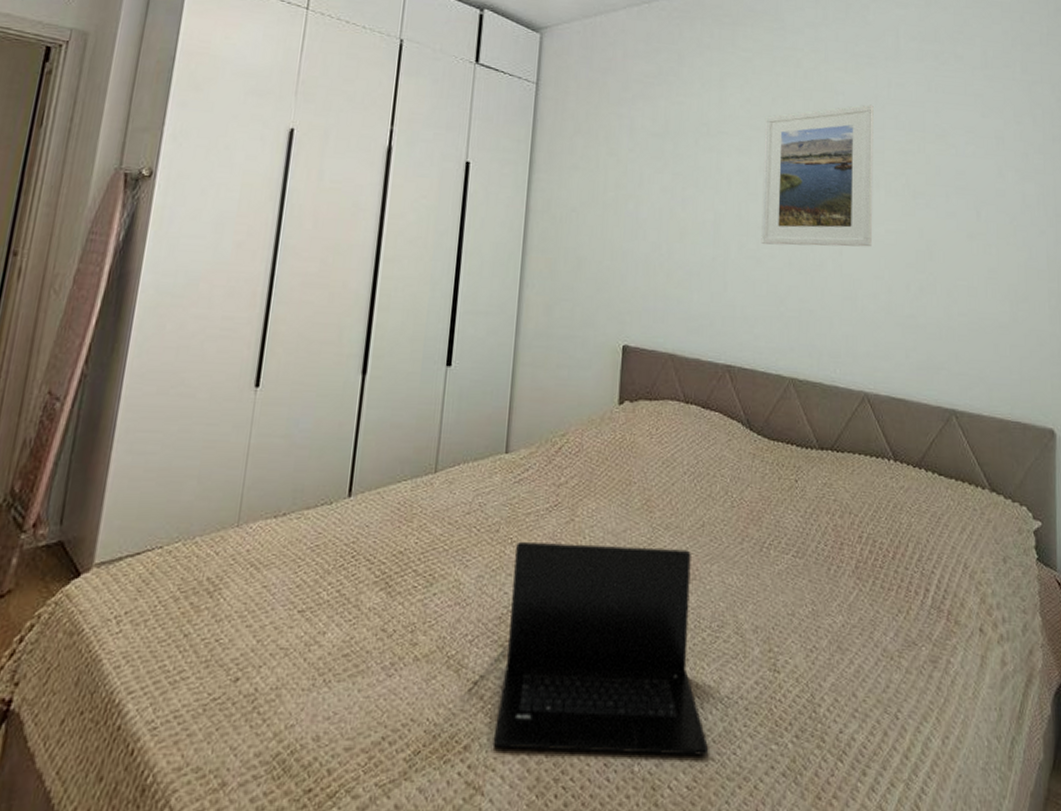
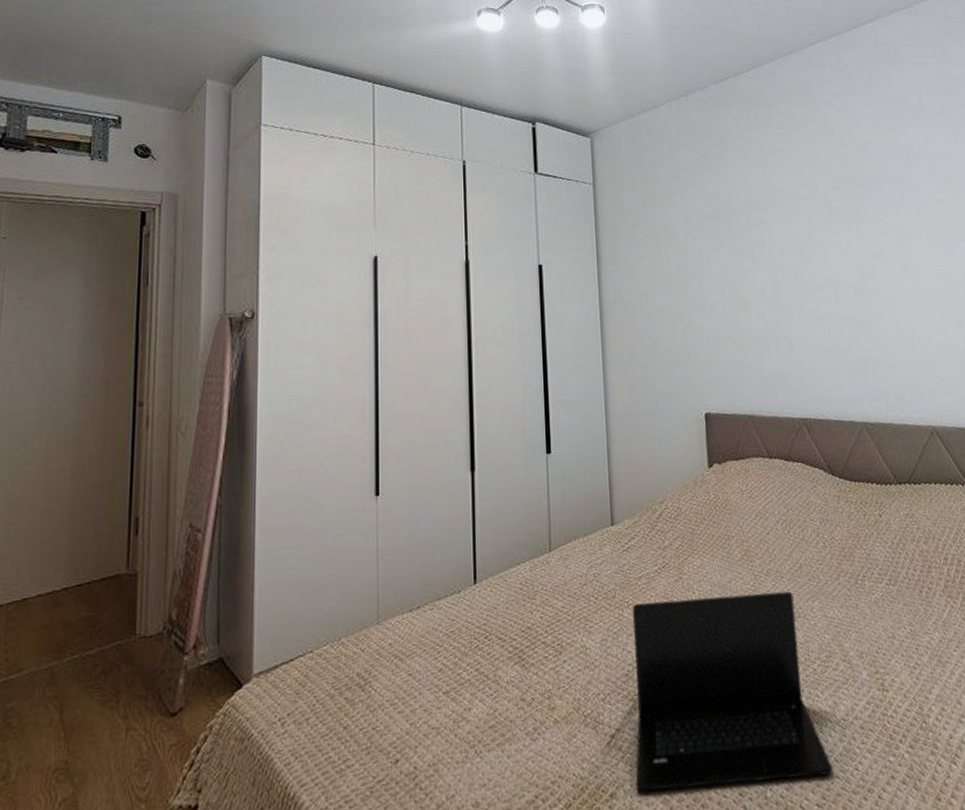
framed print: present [761,104,874,247] -> none [808,161,921,303]

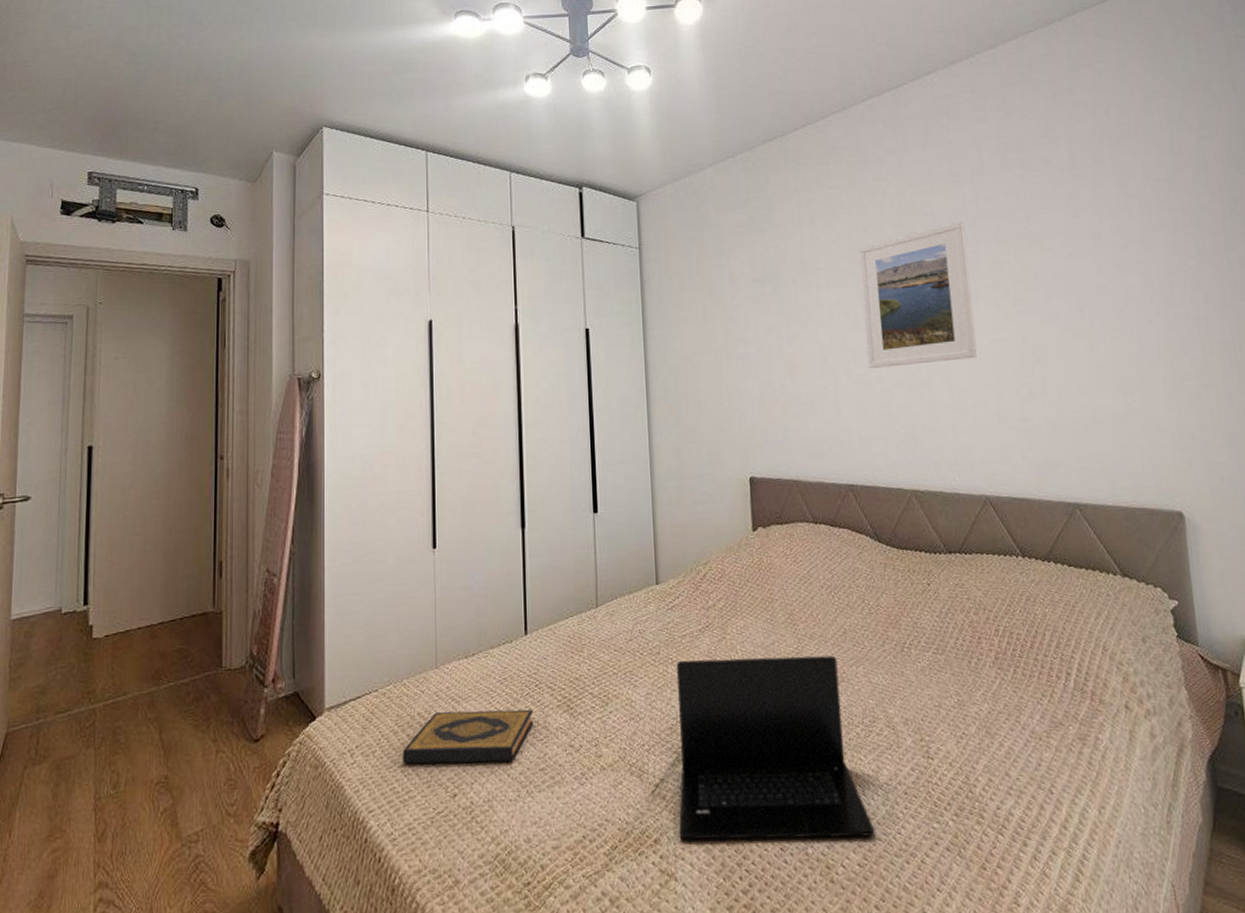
hardback book: none [340,663,484,731] -> present [403,709,534,764]
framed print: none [808,161,921,303] -> present [859,221,977,368]

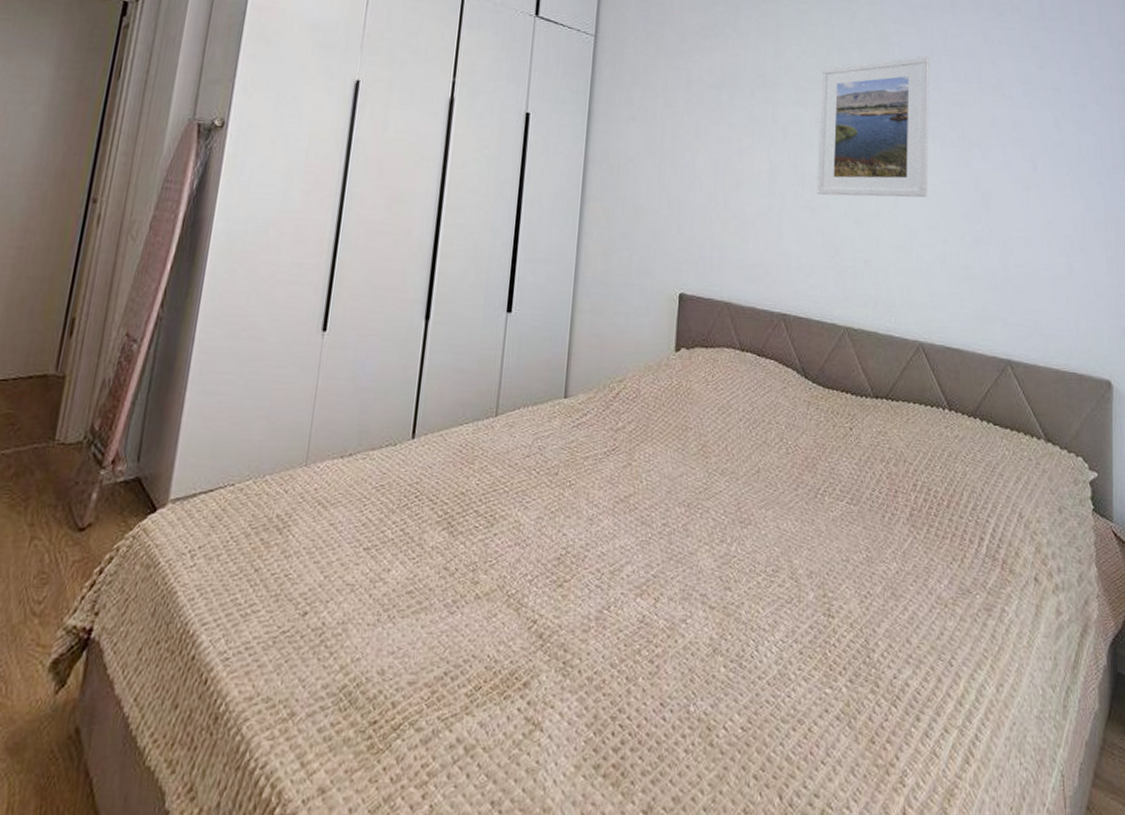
hardback book: present [403,709,534,764] -> none [251,515,410,579]
laptop: present [677,655,875,840] -> none [551,484,764,697]

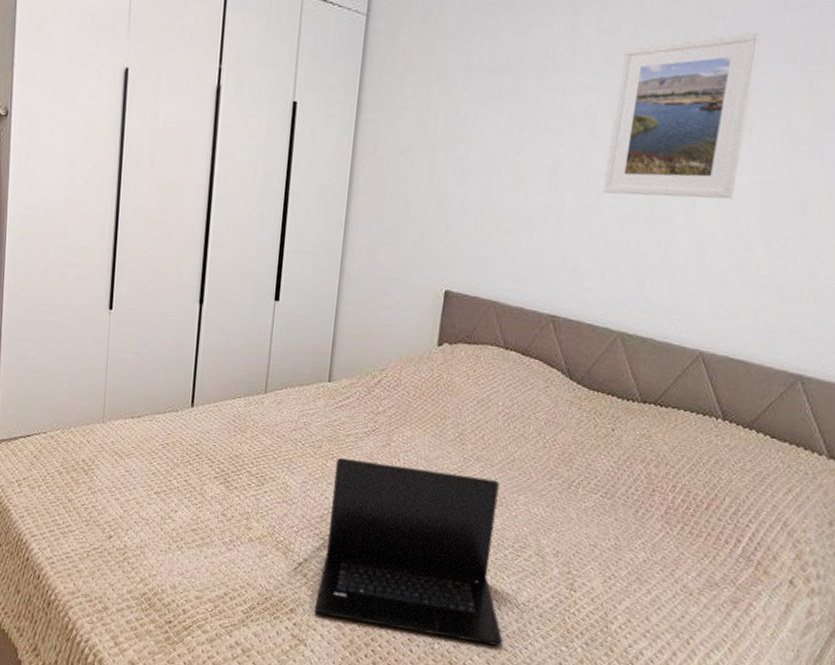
laptop: none [551,484,764,697] -> present [314,457,503,646]

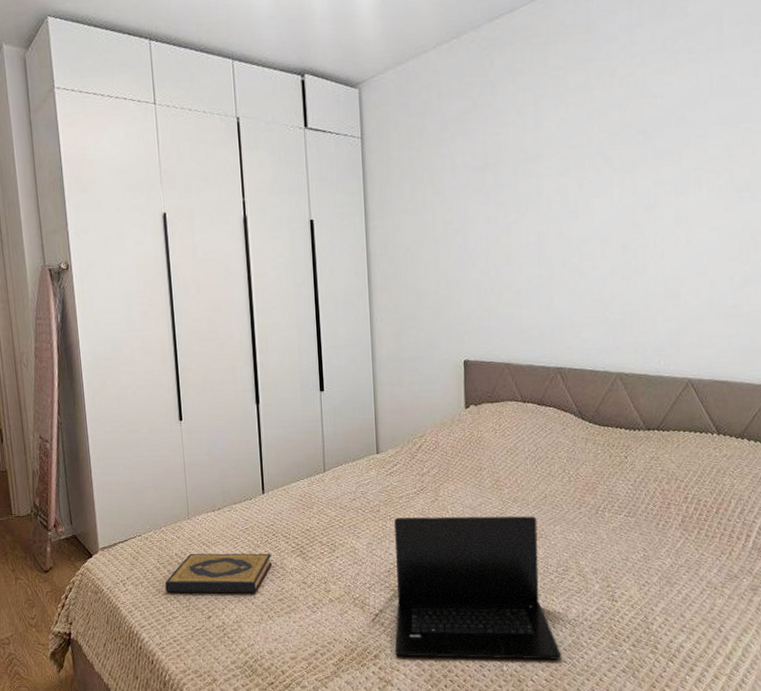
hardback book: none [65,461,192,517] -> present [165,553,273,594]
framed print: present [602,31,761,199] -> none [582,103,695,257]

